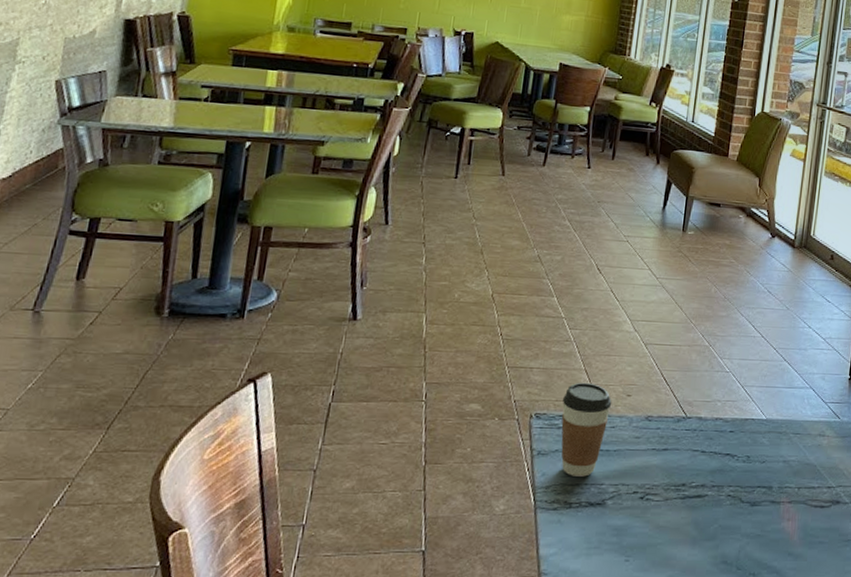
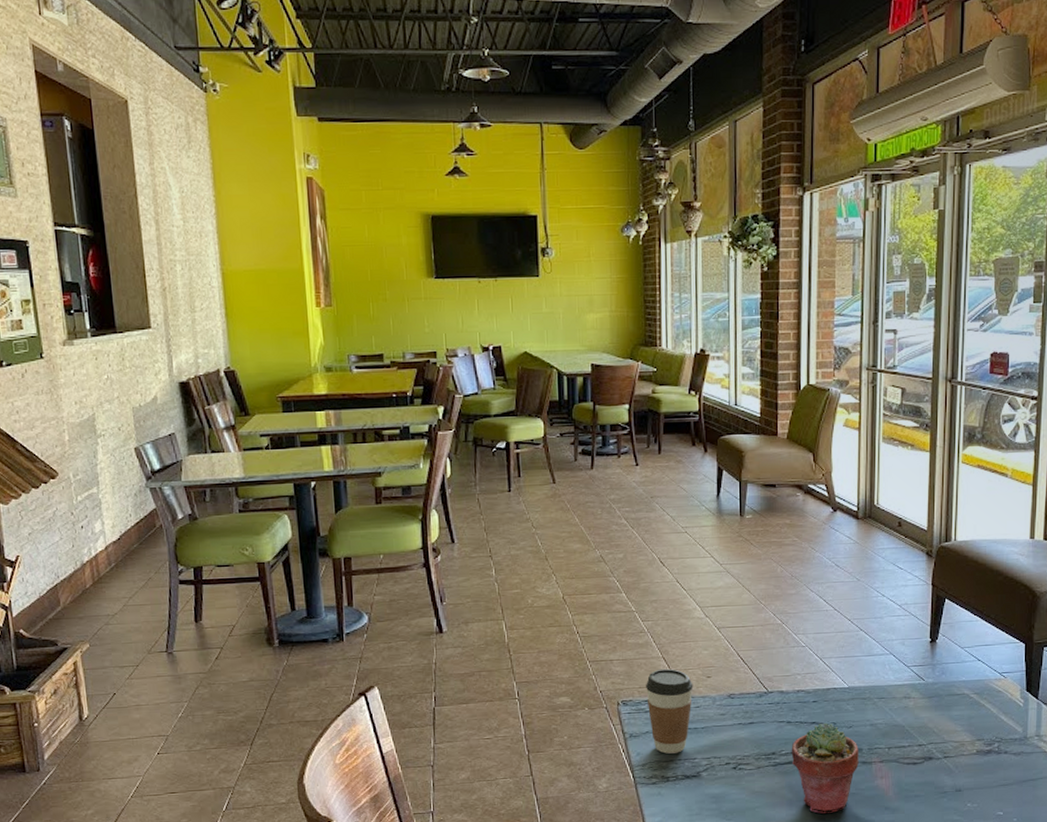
potted succulent: none [701,455,769,556] -> present [791,722,859,814]

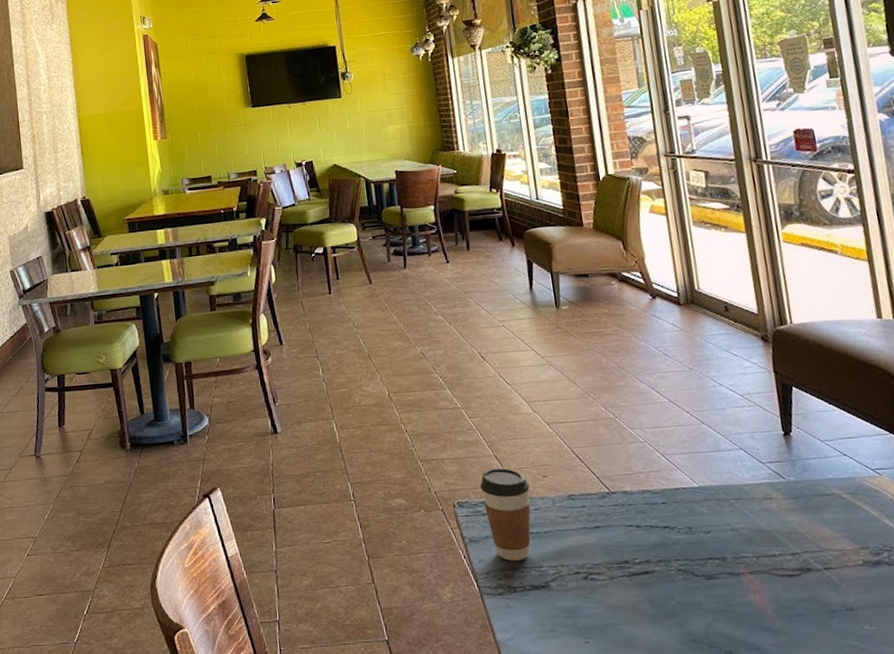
potted succulent: present [791,722,859,814] -> none [645,527,725,633]

